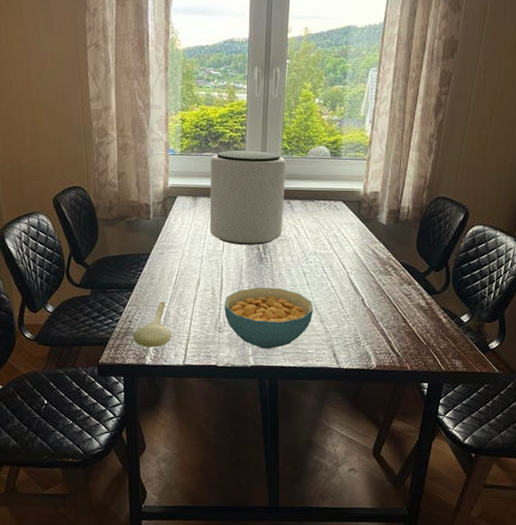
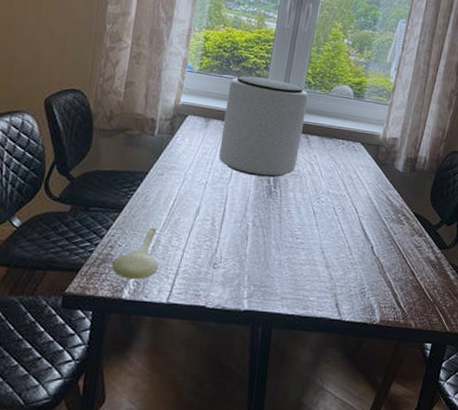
cereal bowl: present [224,287,314,349] -> none [222,222,320,293]

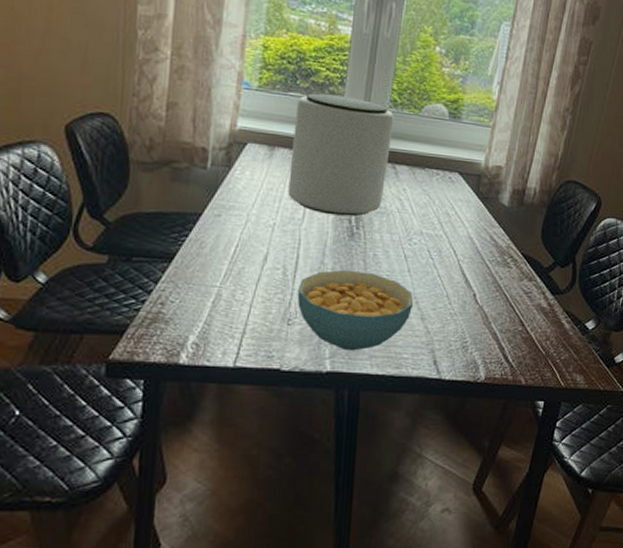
spoon: present [112,228,159,280] -> none [164,280,222,341]
cereal bowl: none [222,222,320,293] -> present [297,269,414,351]

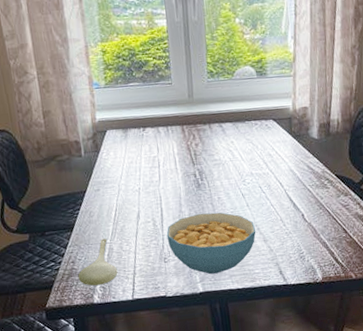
spoon: none [164,280,222,341] -> present [78,239,118,286]
plant pot: present [288,93,394,217] -> none [137,76,217,174]

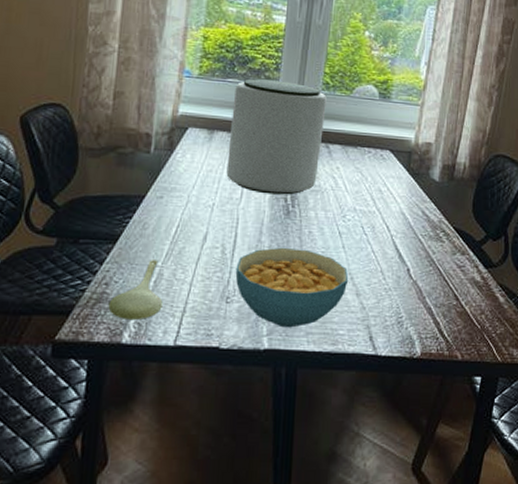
plant pot: none [137,76,217,174] -> present [226,78,327,195]

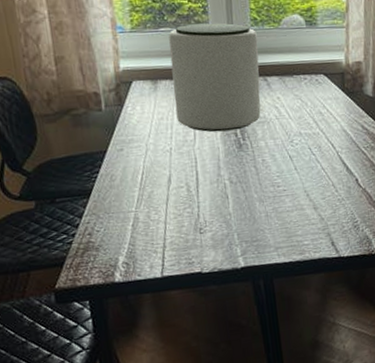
spoon: present [108,260,163,321] -> none [95,206,144,262]
cereal bowl: present [235,247,349,328] -> none [203,176,305,247]

